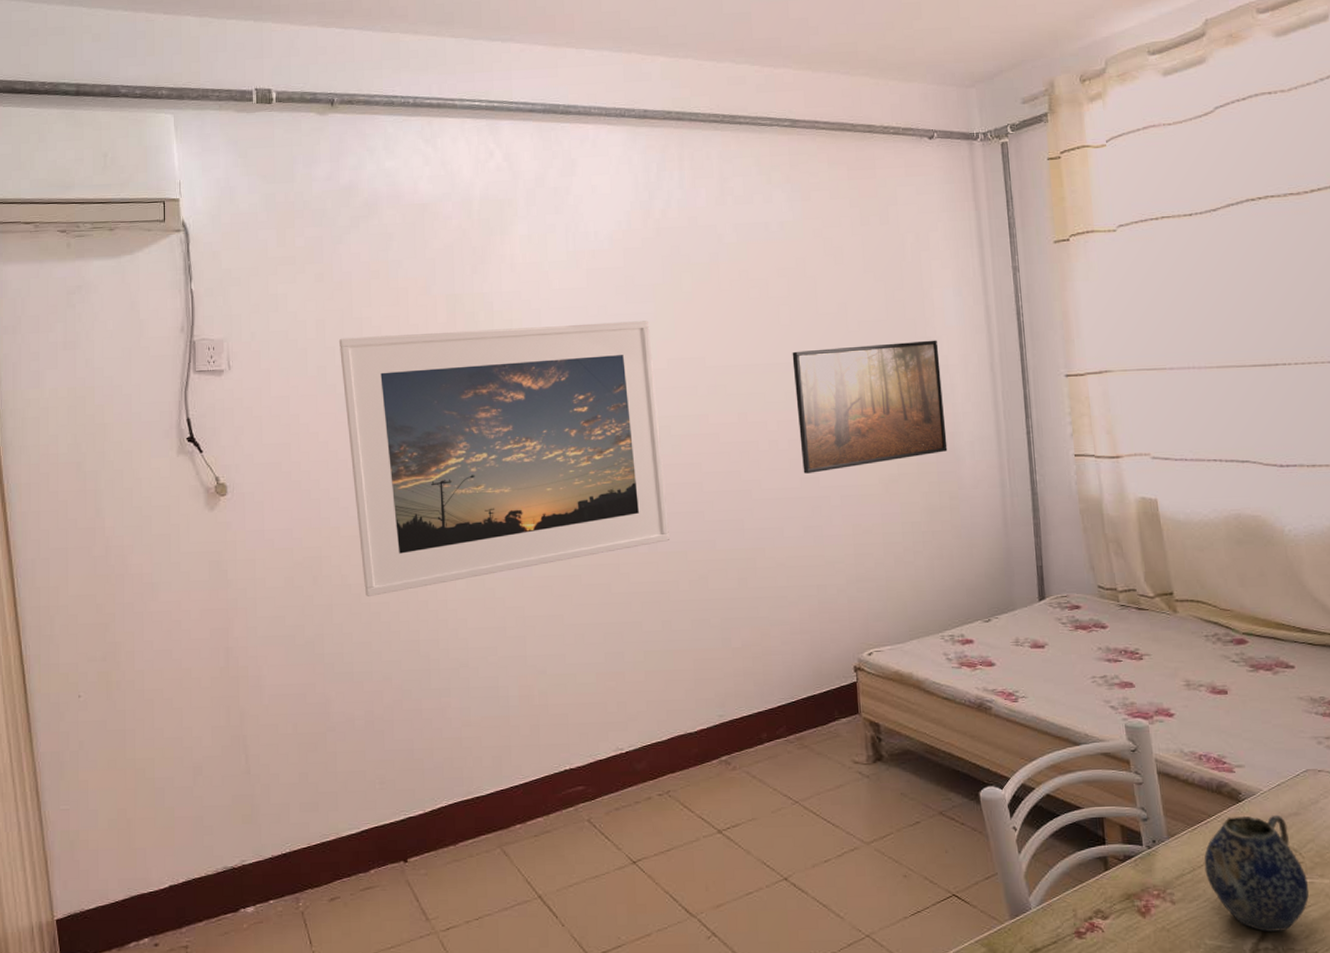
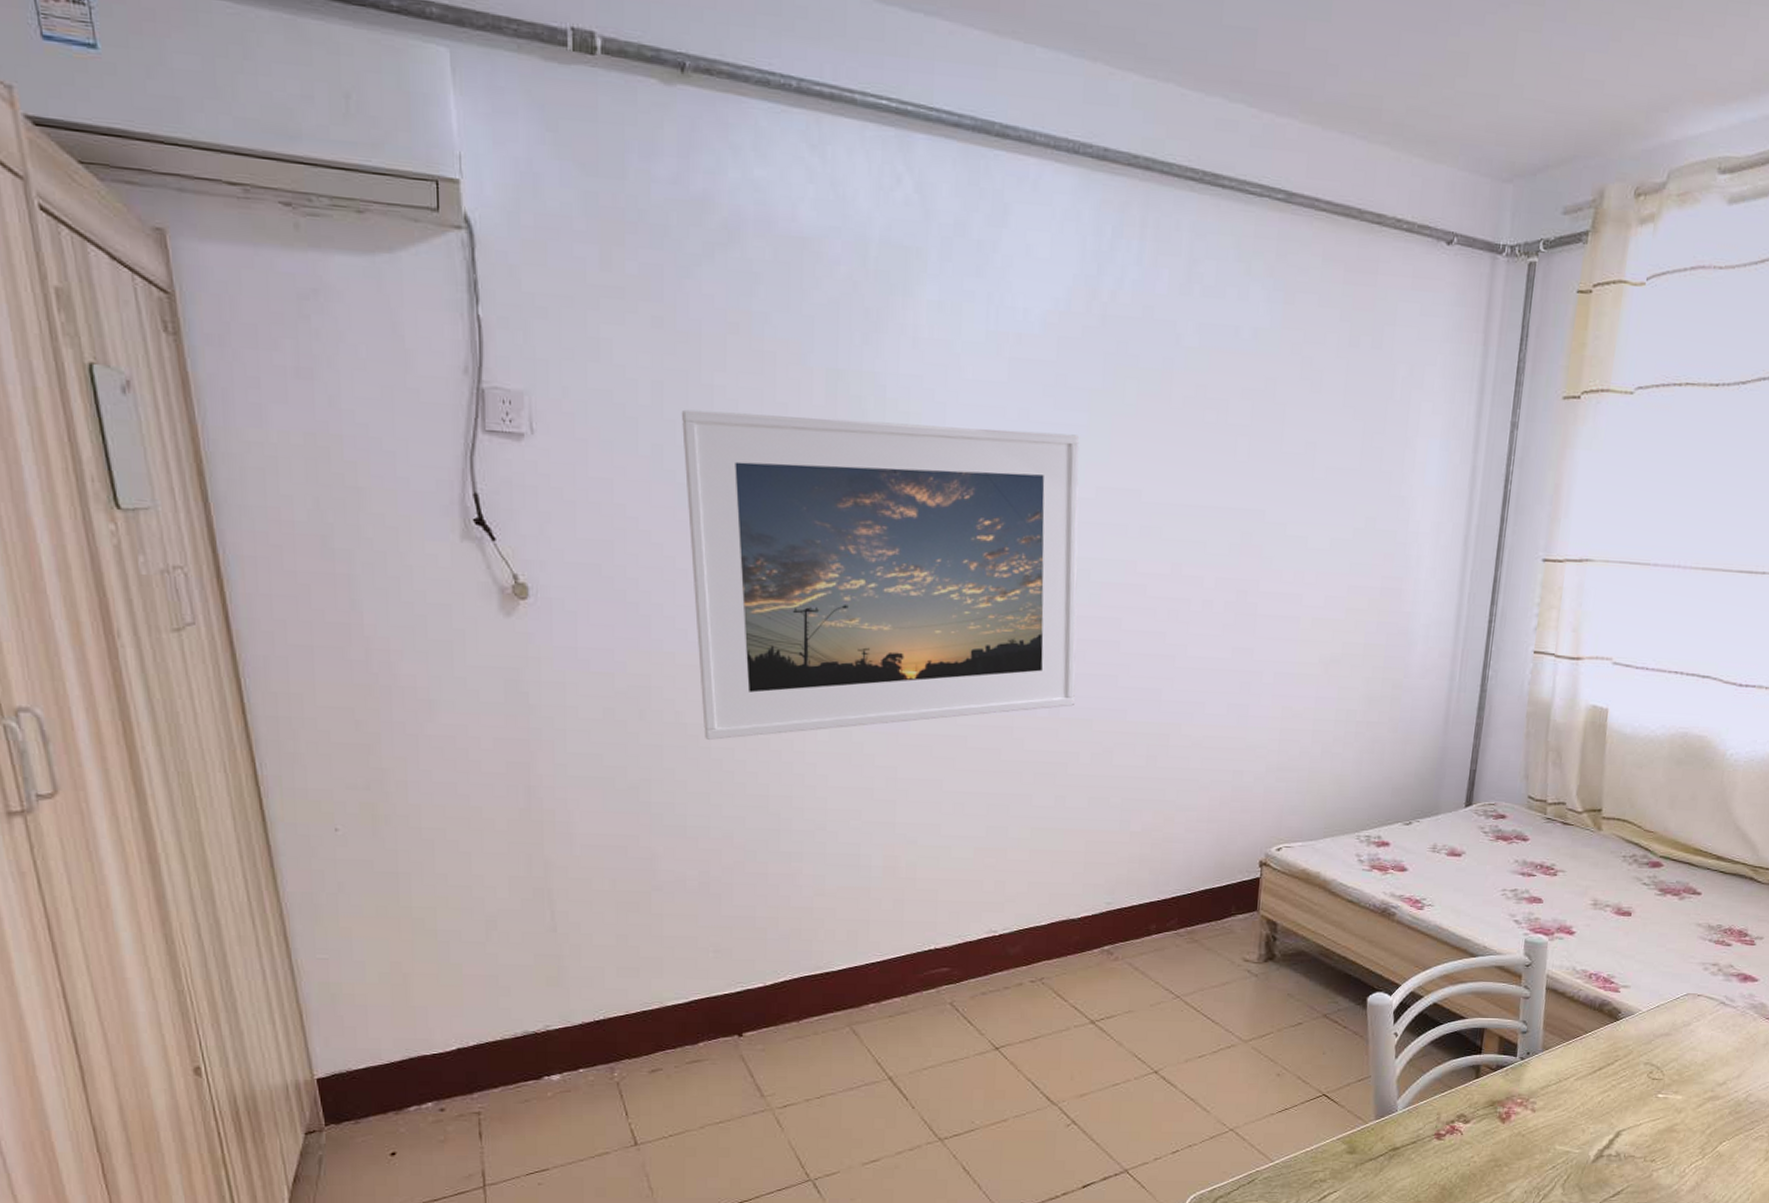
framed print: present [792,340,948,474] -> none [1236,495,1411,644]
teapot: present [1204,814,1310,932] -> none [1569,1033,1663,1140]

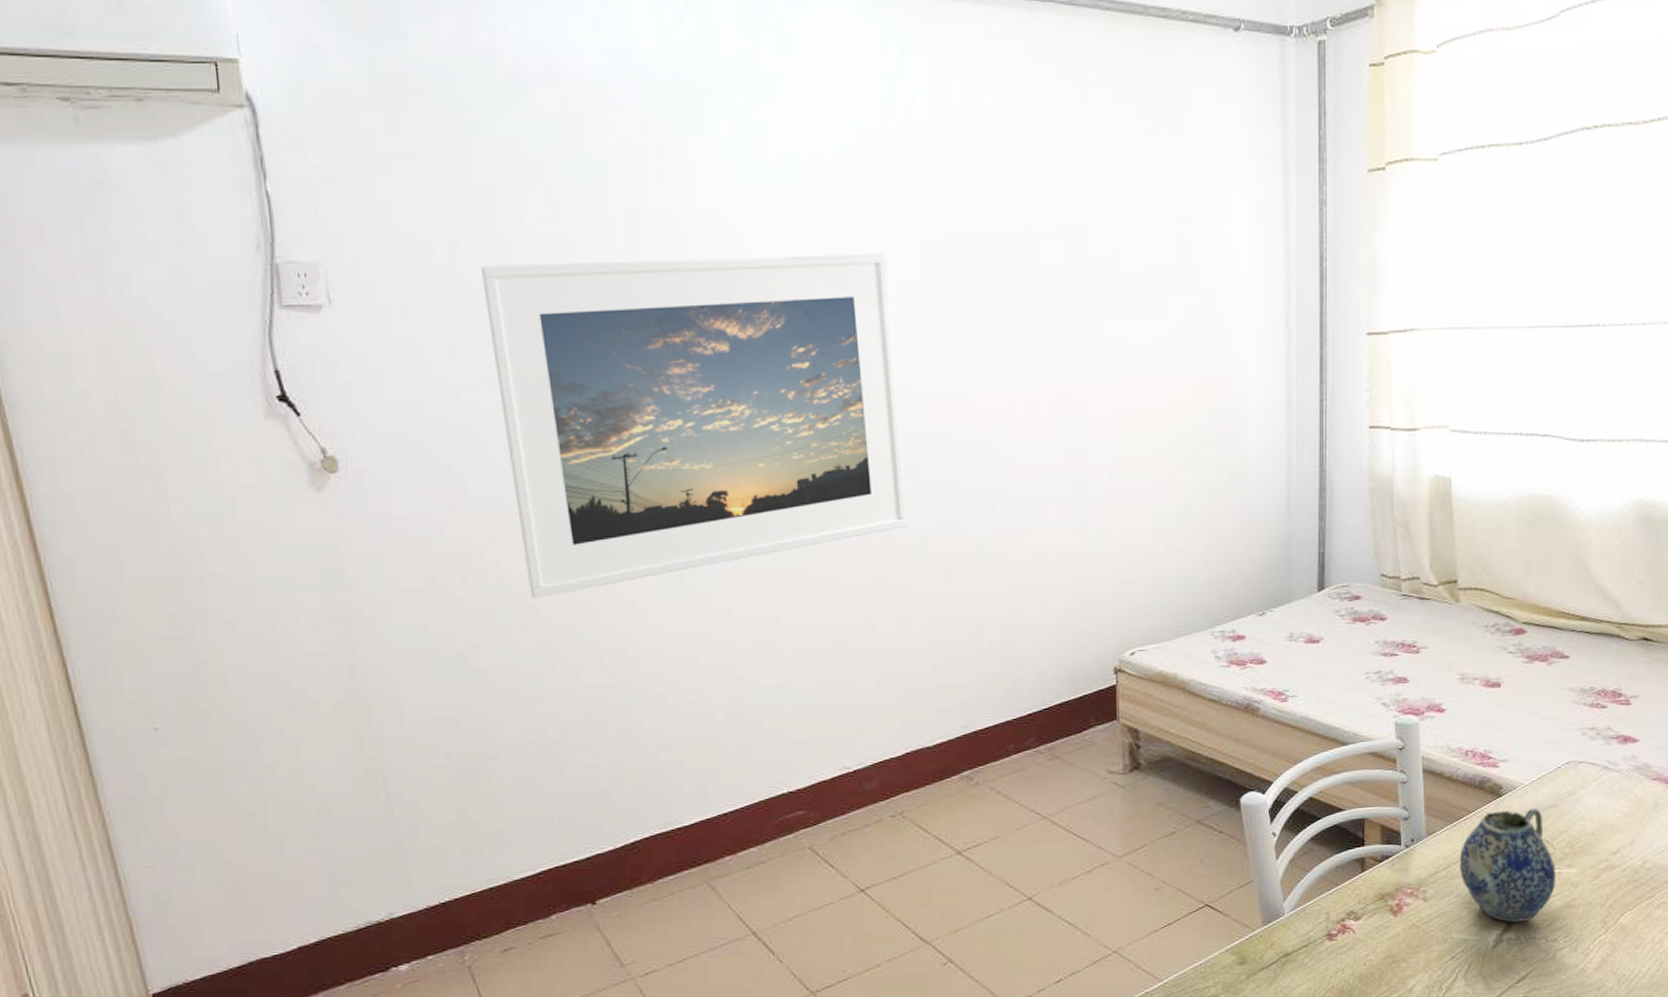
teapot: none [1569,1033,1663,1140] -> present [1459,807,1556,923]

